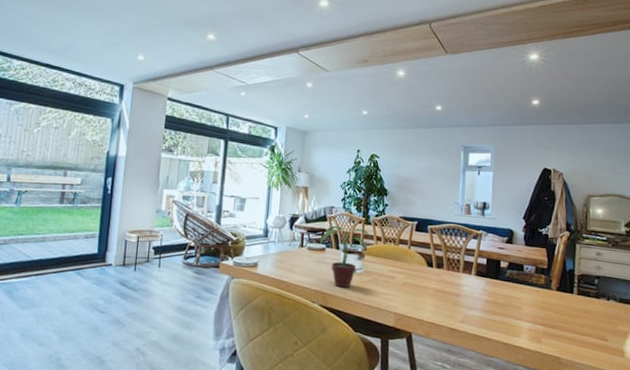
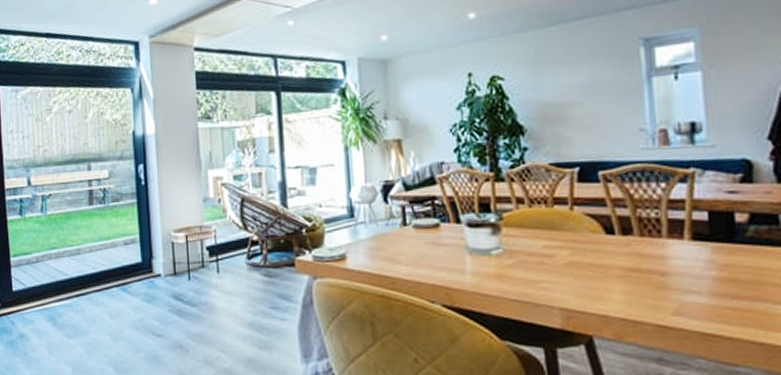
potted plant: present [320,225,371,288] -> none [431,188,507,278]

